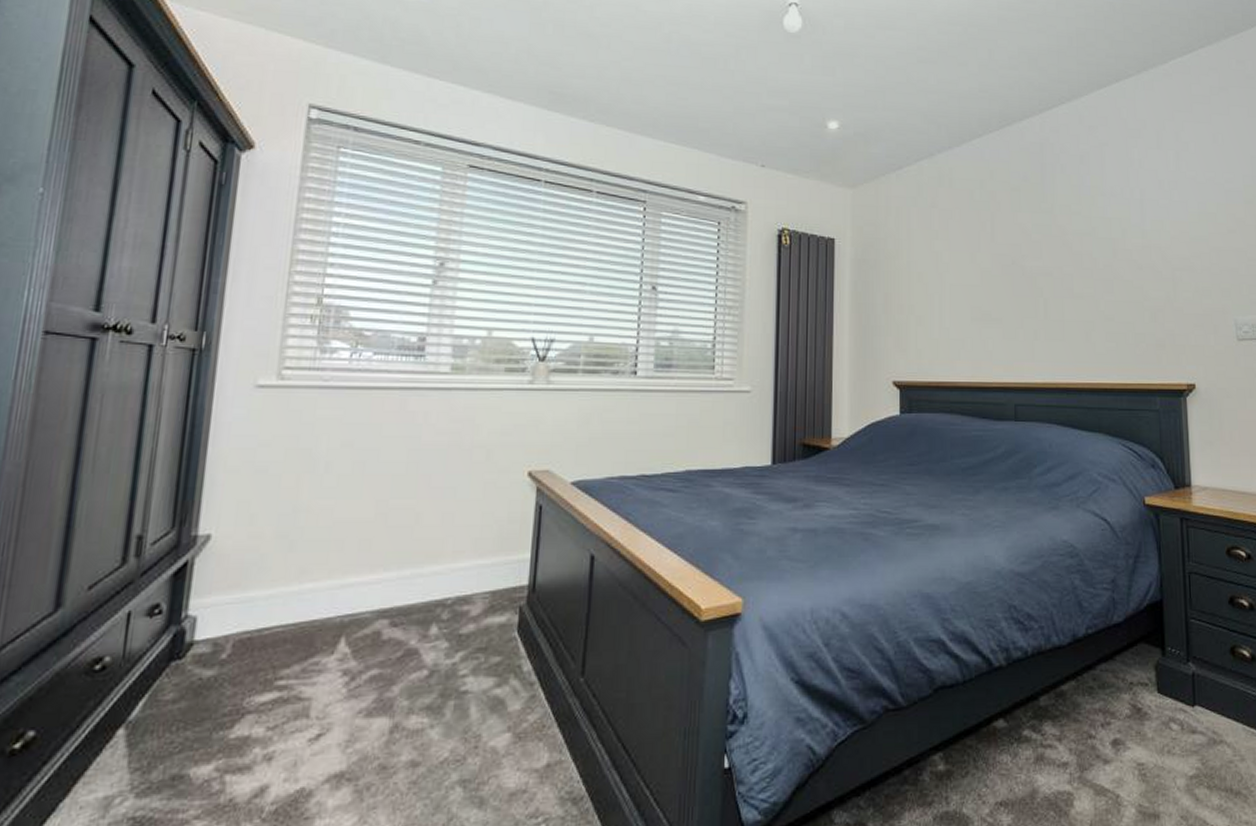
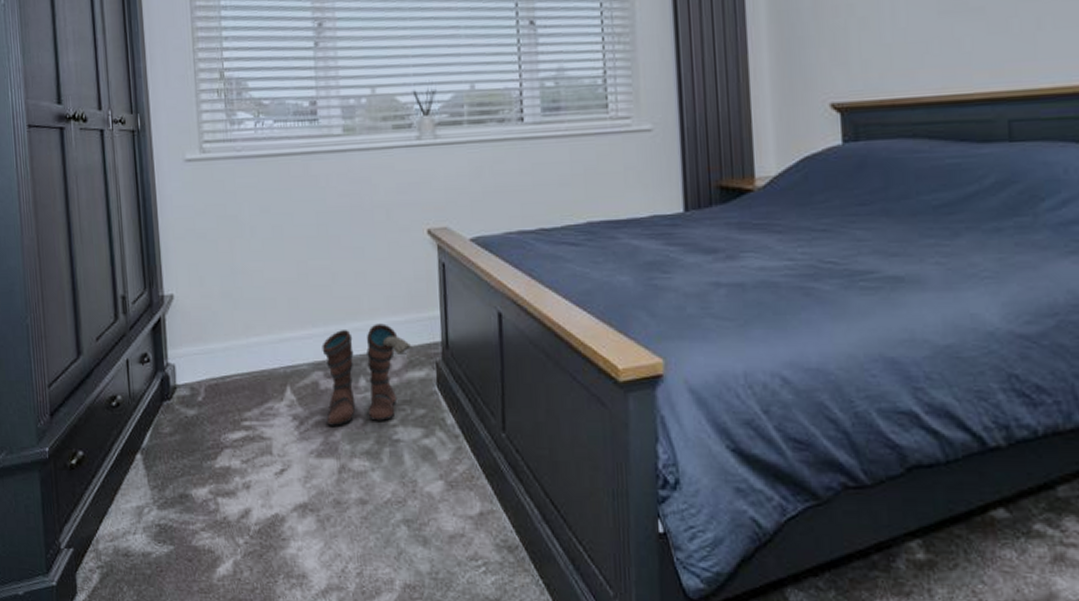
boots: none [384,567,496,680] -> present [322,323,412,426]

